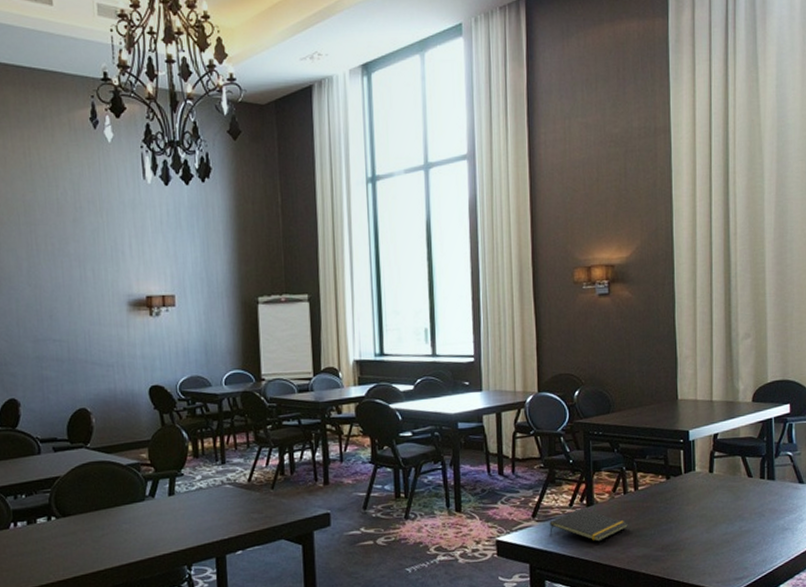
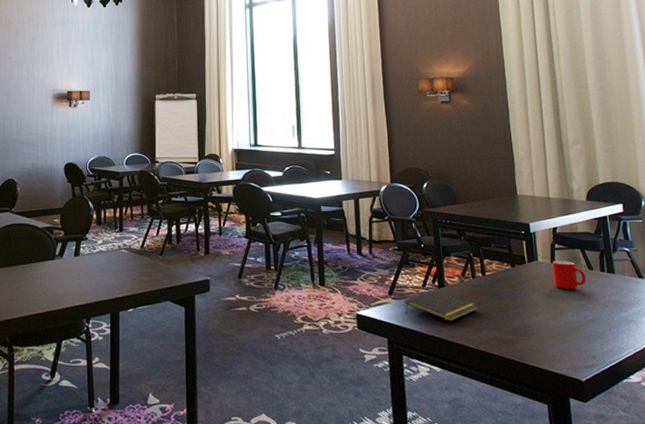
cup: none [709,469,744,500] -> present [552,261,586,290]

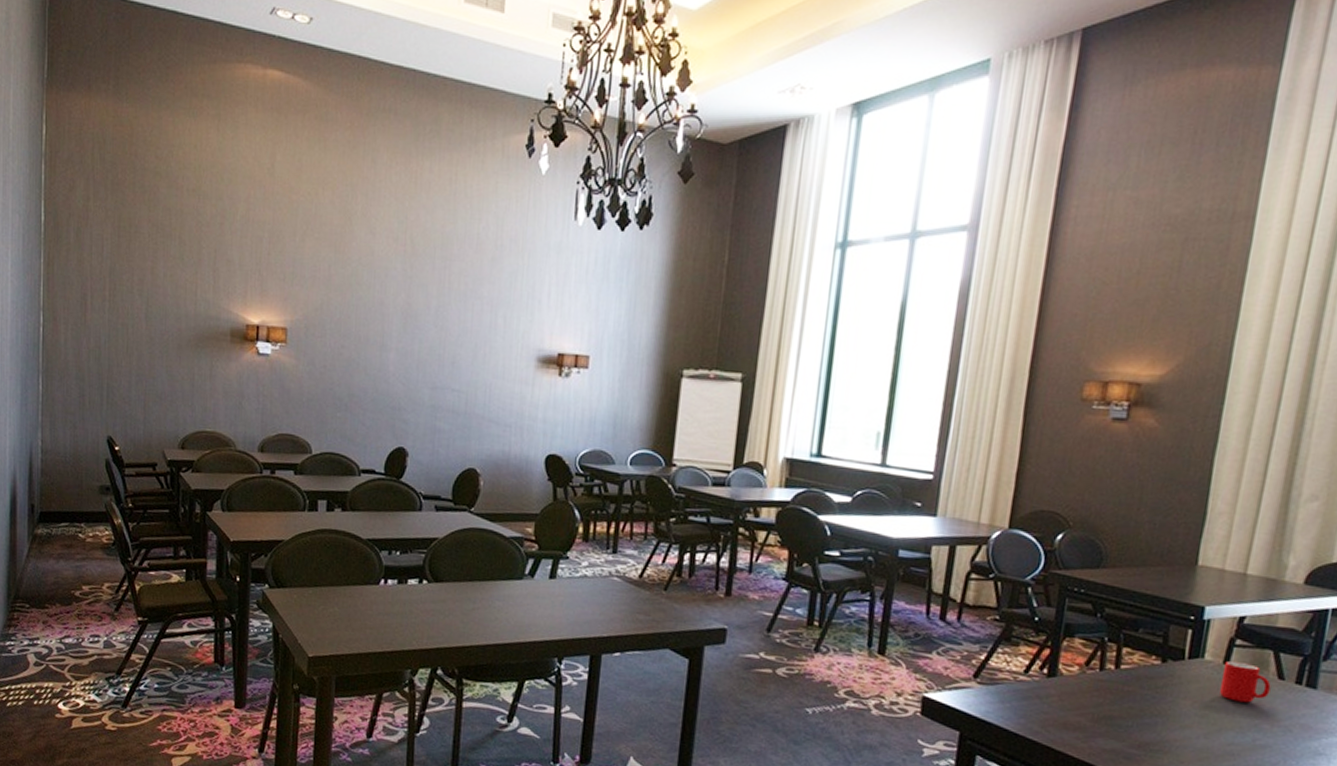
notepad: present [404,289,478,322] -> none [992,677,1098,722]

